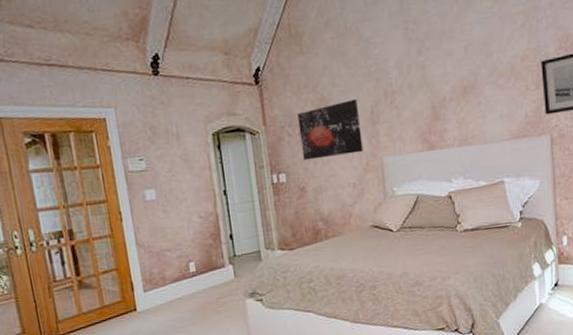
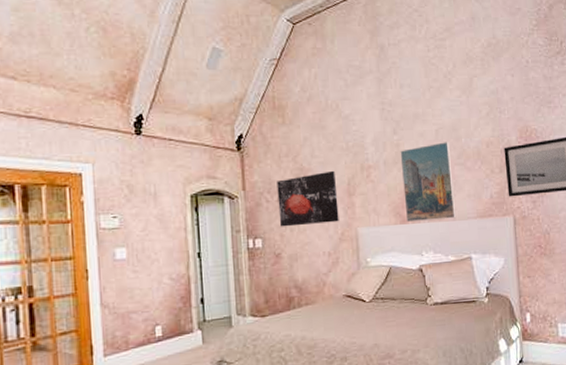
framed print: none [426,59,487,148] -> present [400,142,456,222]

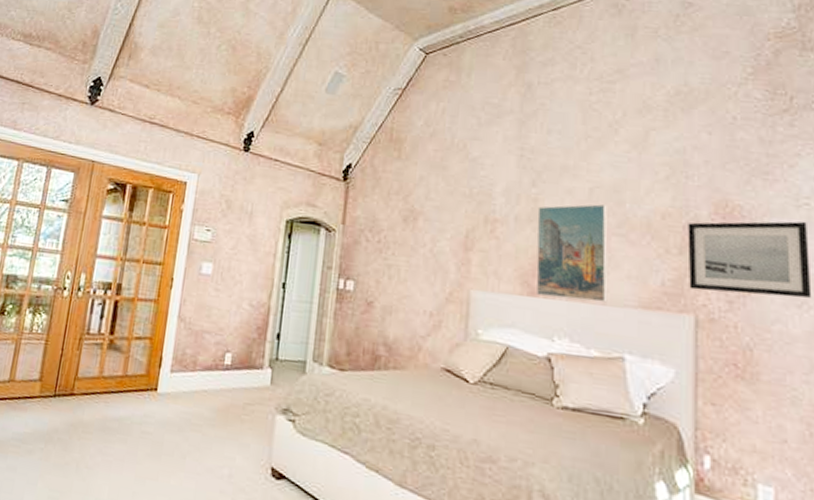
wall art: present [277,170,339,227] -> none [377,217,451,279]

